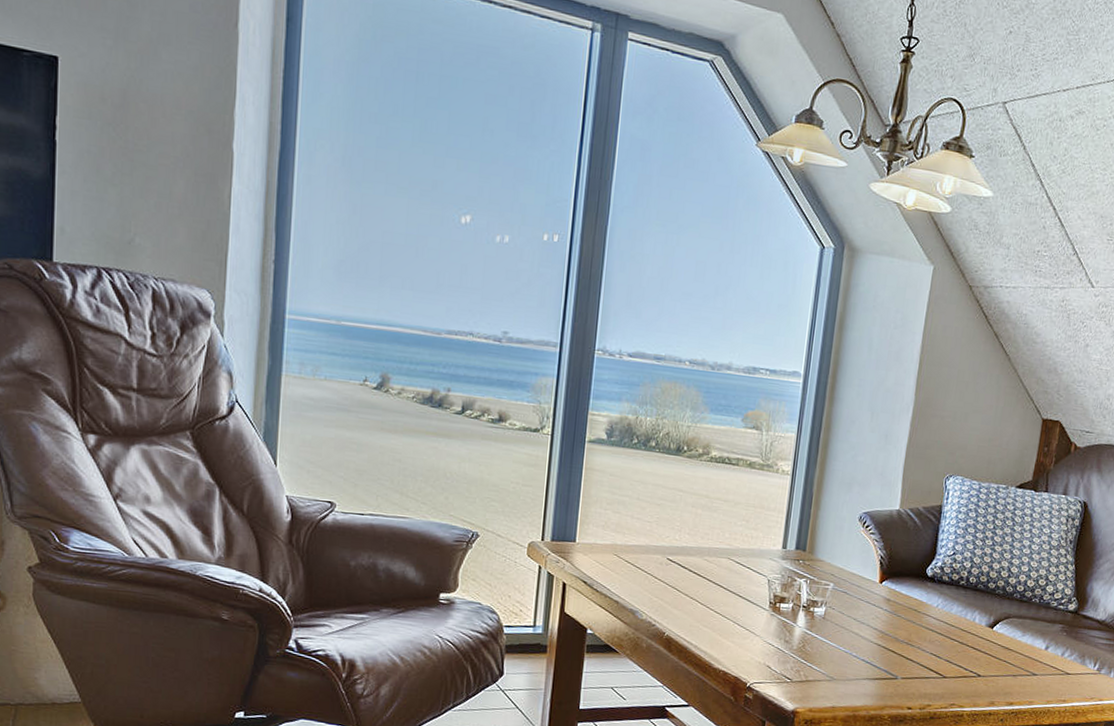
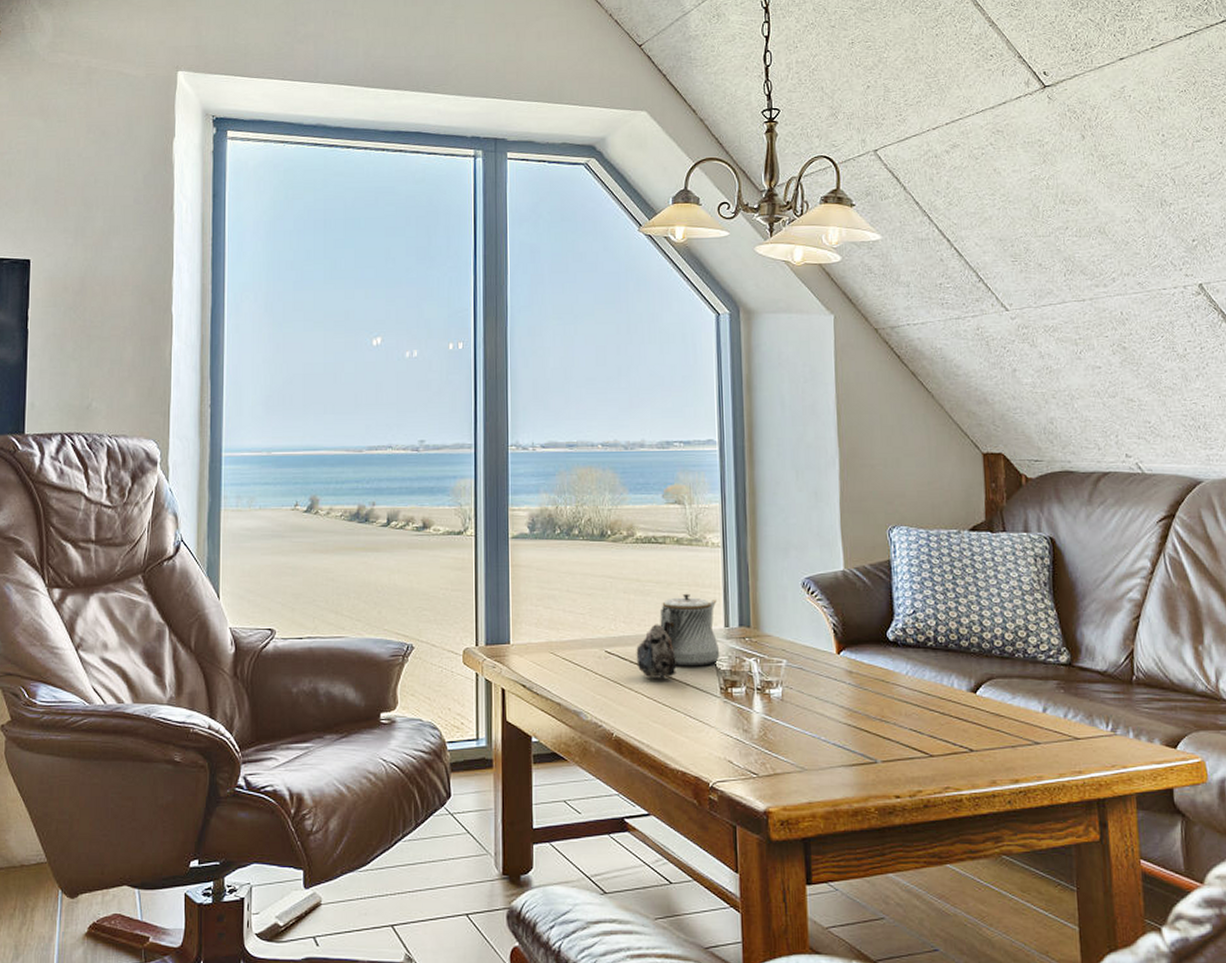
decorative skull: none [695,539,734,589] -> present [636,624,678,678]
teapot: none [722,513,779,581] -> present [659,593,720,667]

